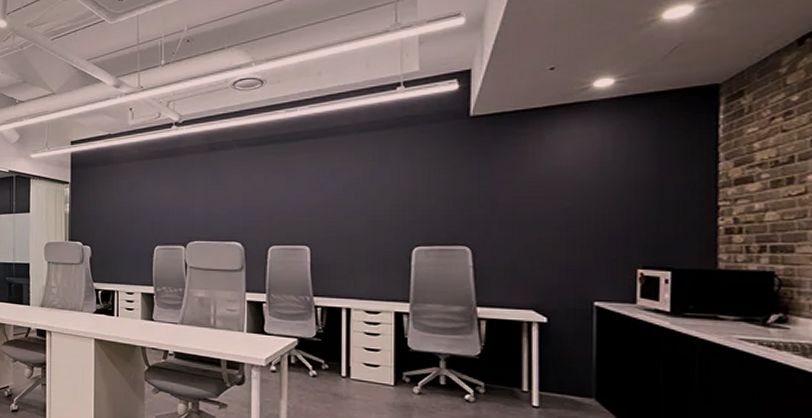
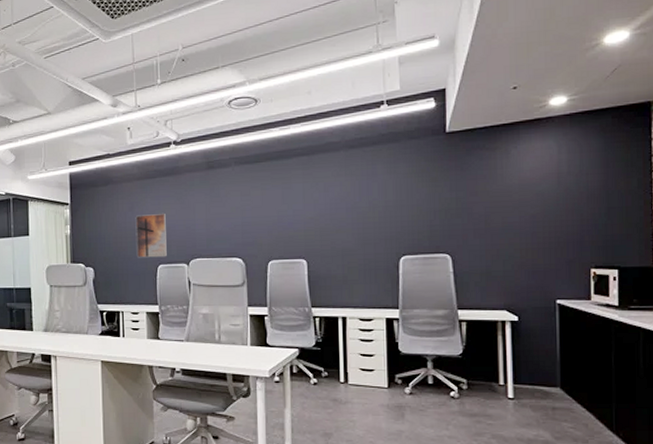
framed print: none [133,195,164,239] -> present [135,214,167,258]

